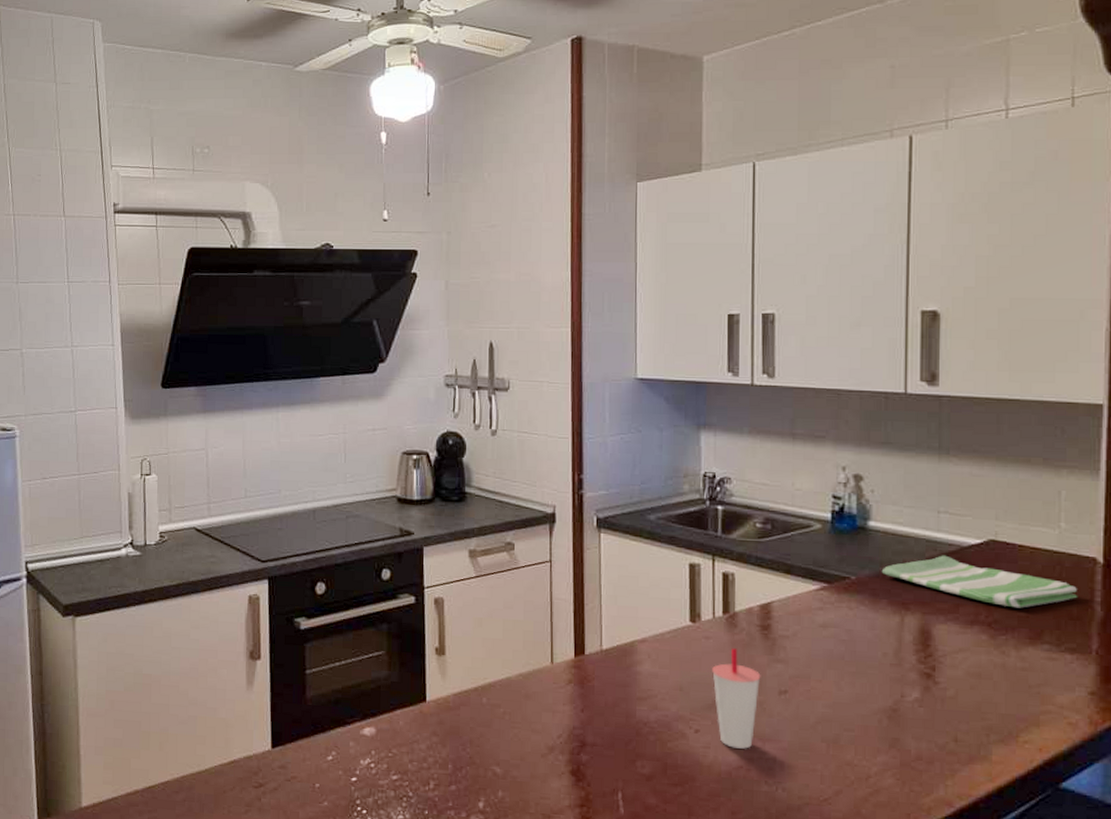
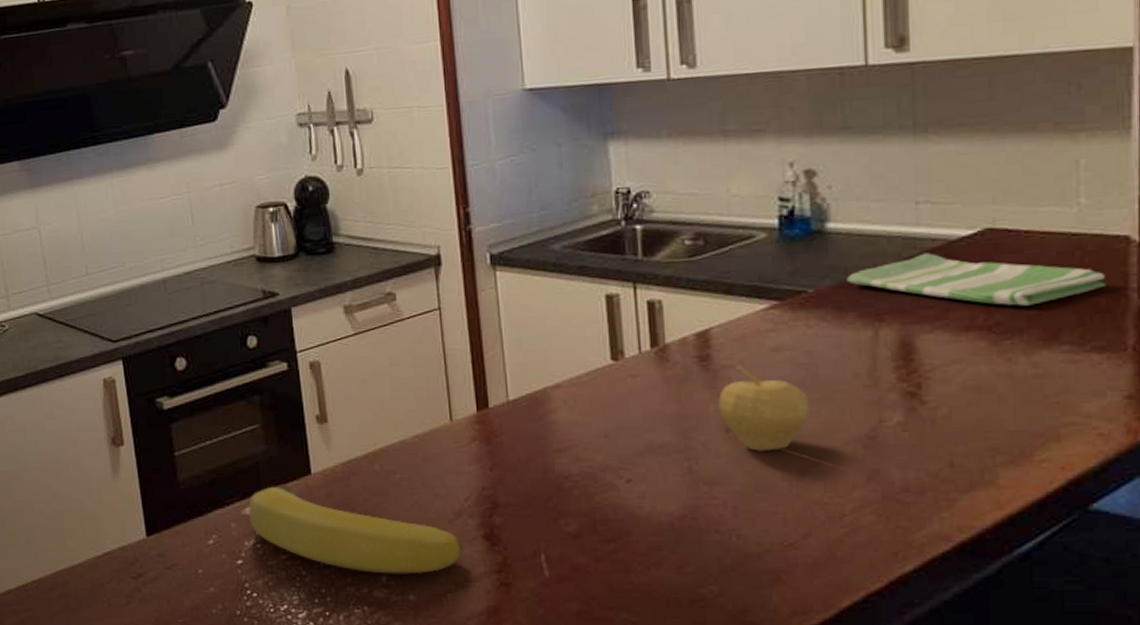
banana: none [367,708,552,803] -> present [248,483,463,574]
cup: present [712,648,761,749] -> none [642,385,703,496]
fruit: none [775,635,847,715] -> present [719,363,810,451]

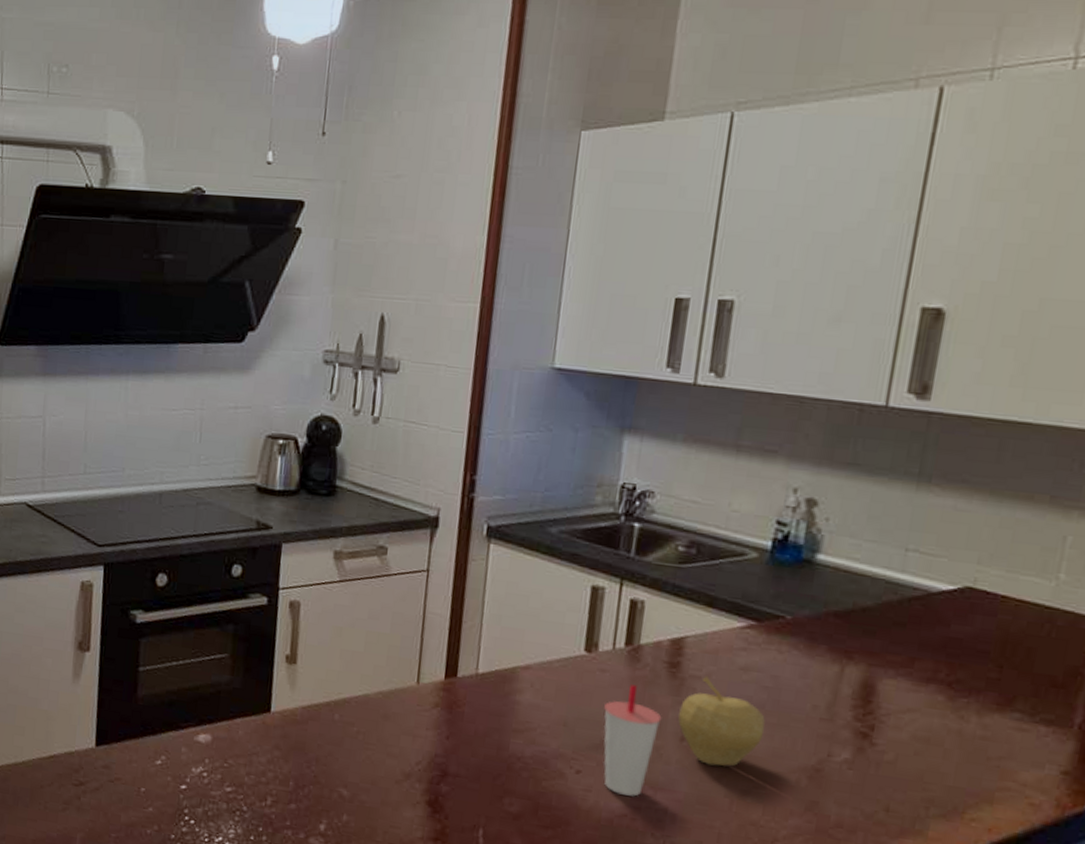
banana: present [248,483,463,574] -> none [201,716,405,829]
cup: none [642,385,703,496] -> present [603,684,662,797]
dish towel: present [846,252,1107,306] -> none [824,600,1068,669]

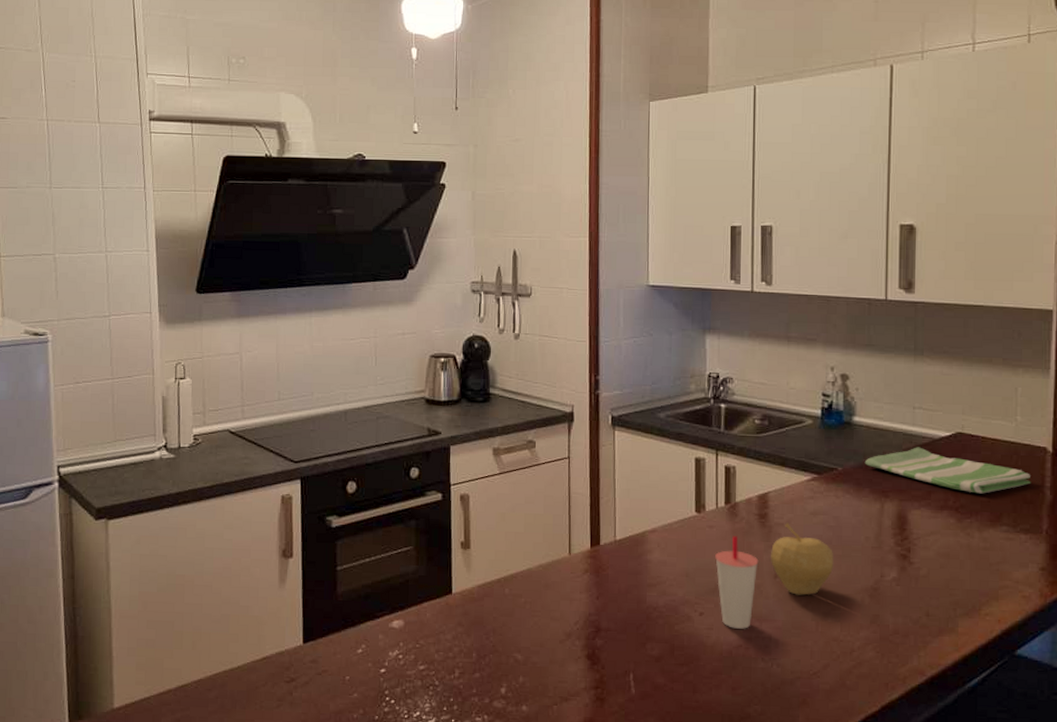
dish towel: none [824,600,1068,669] -> present [864,447,1031,494]

